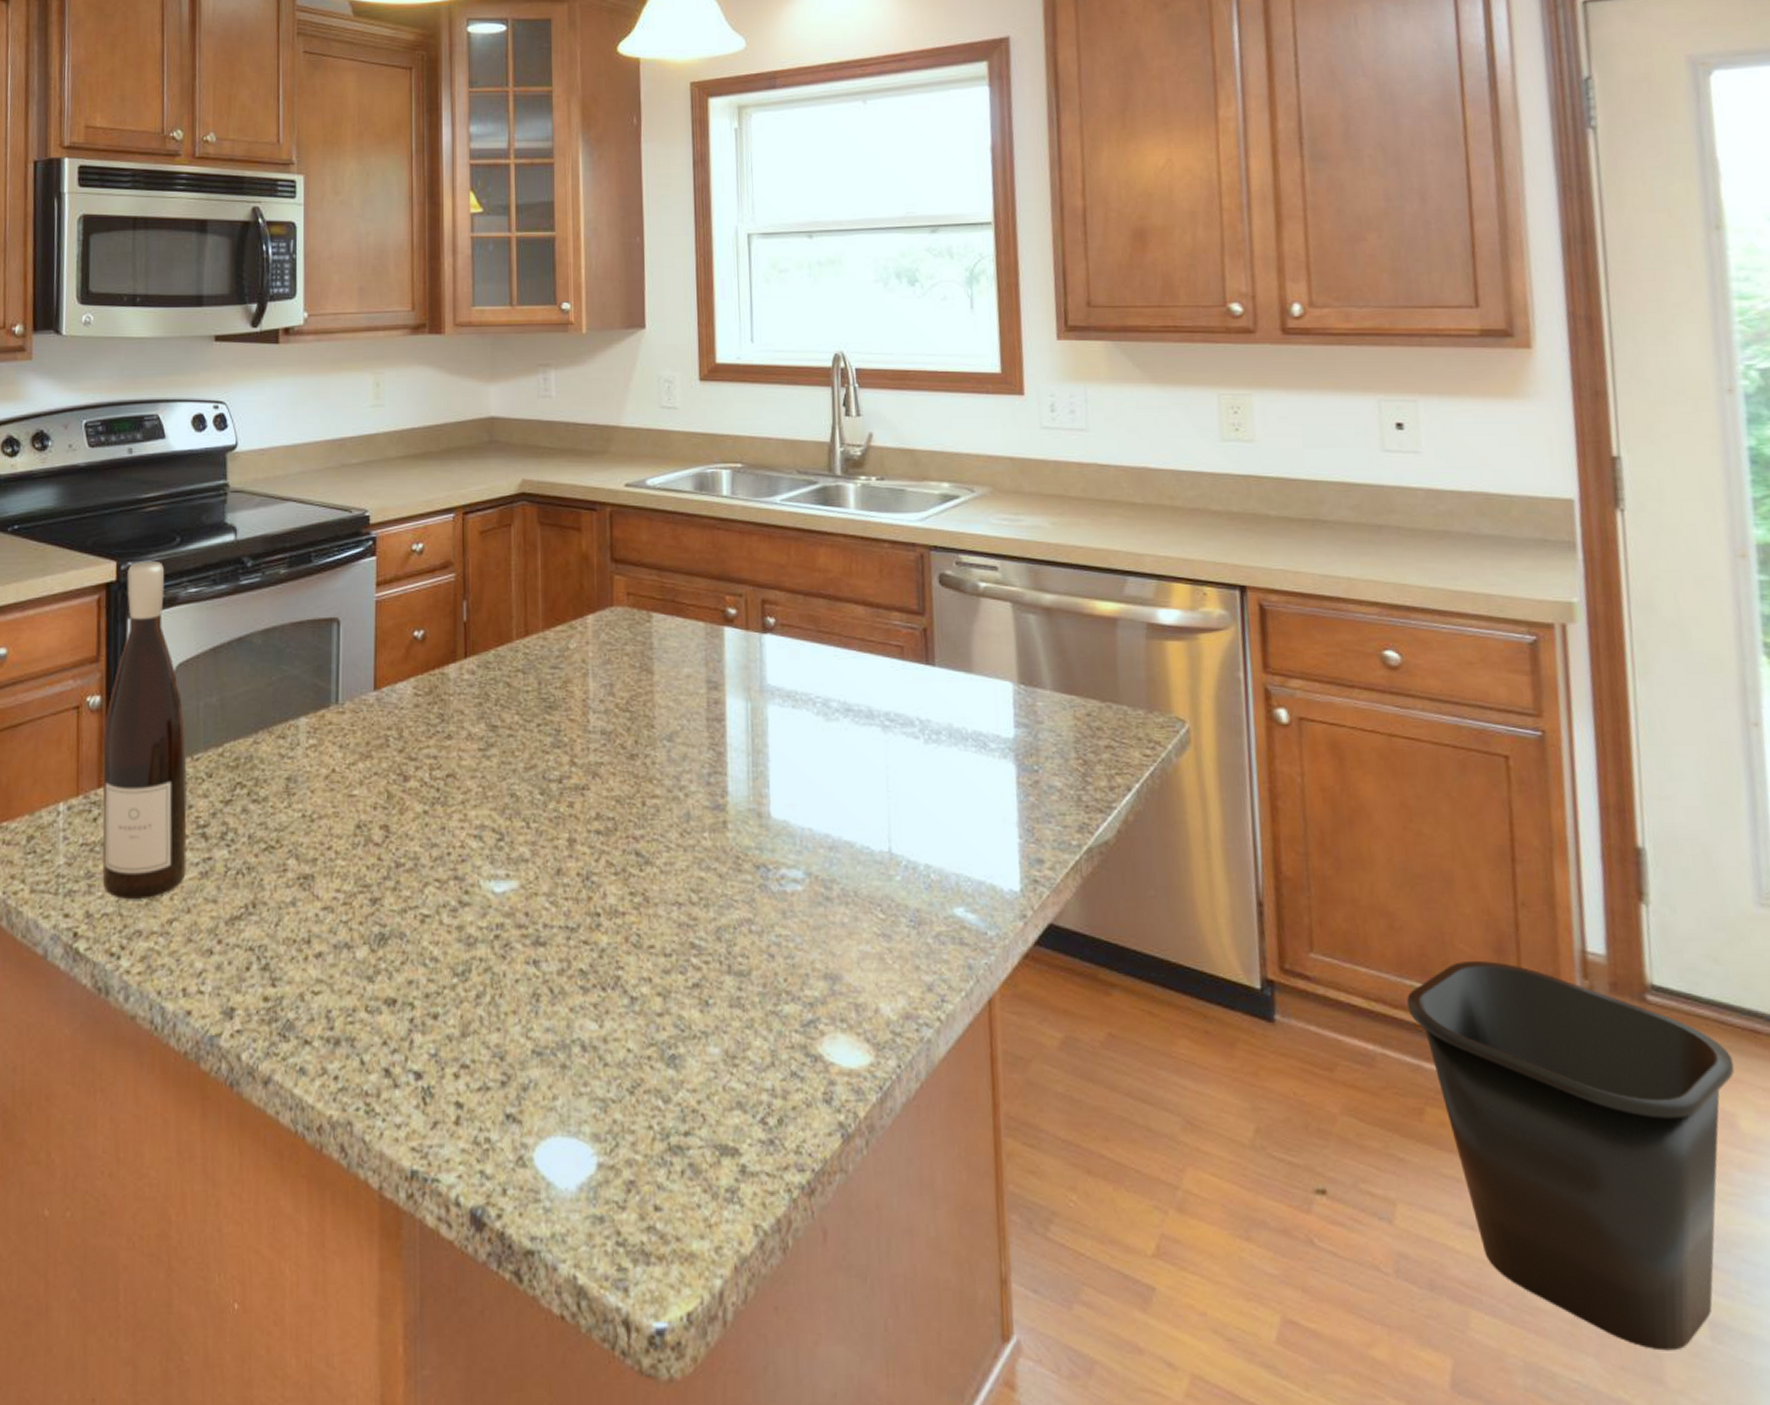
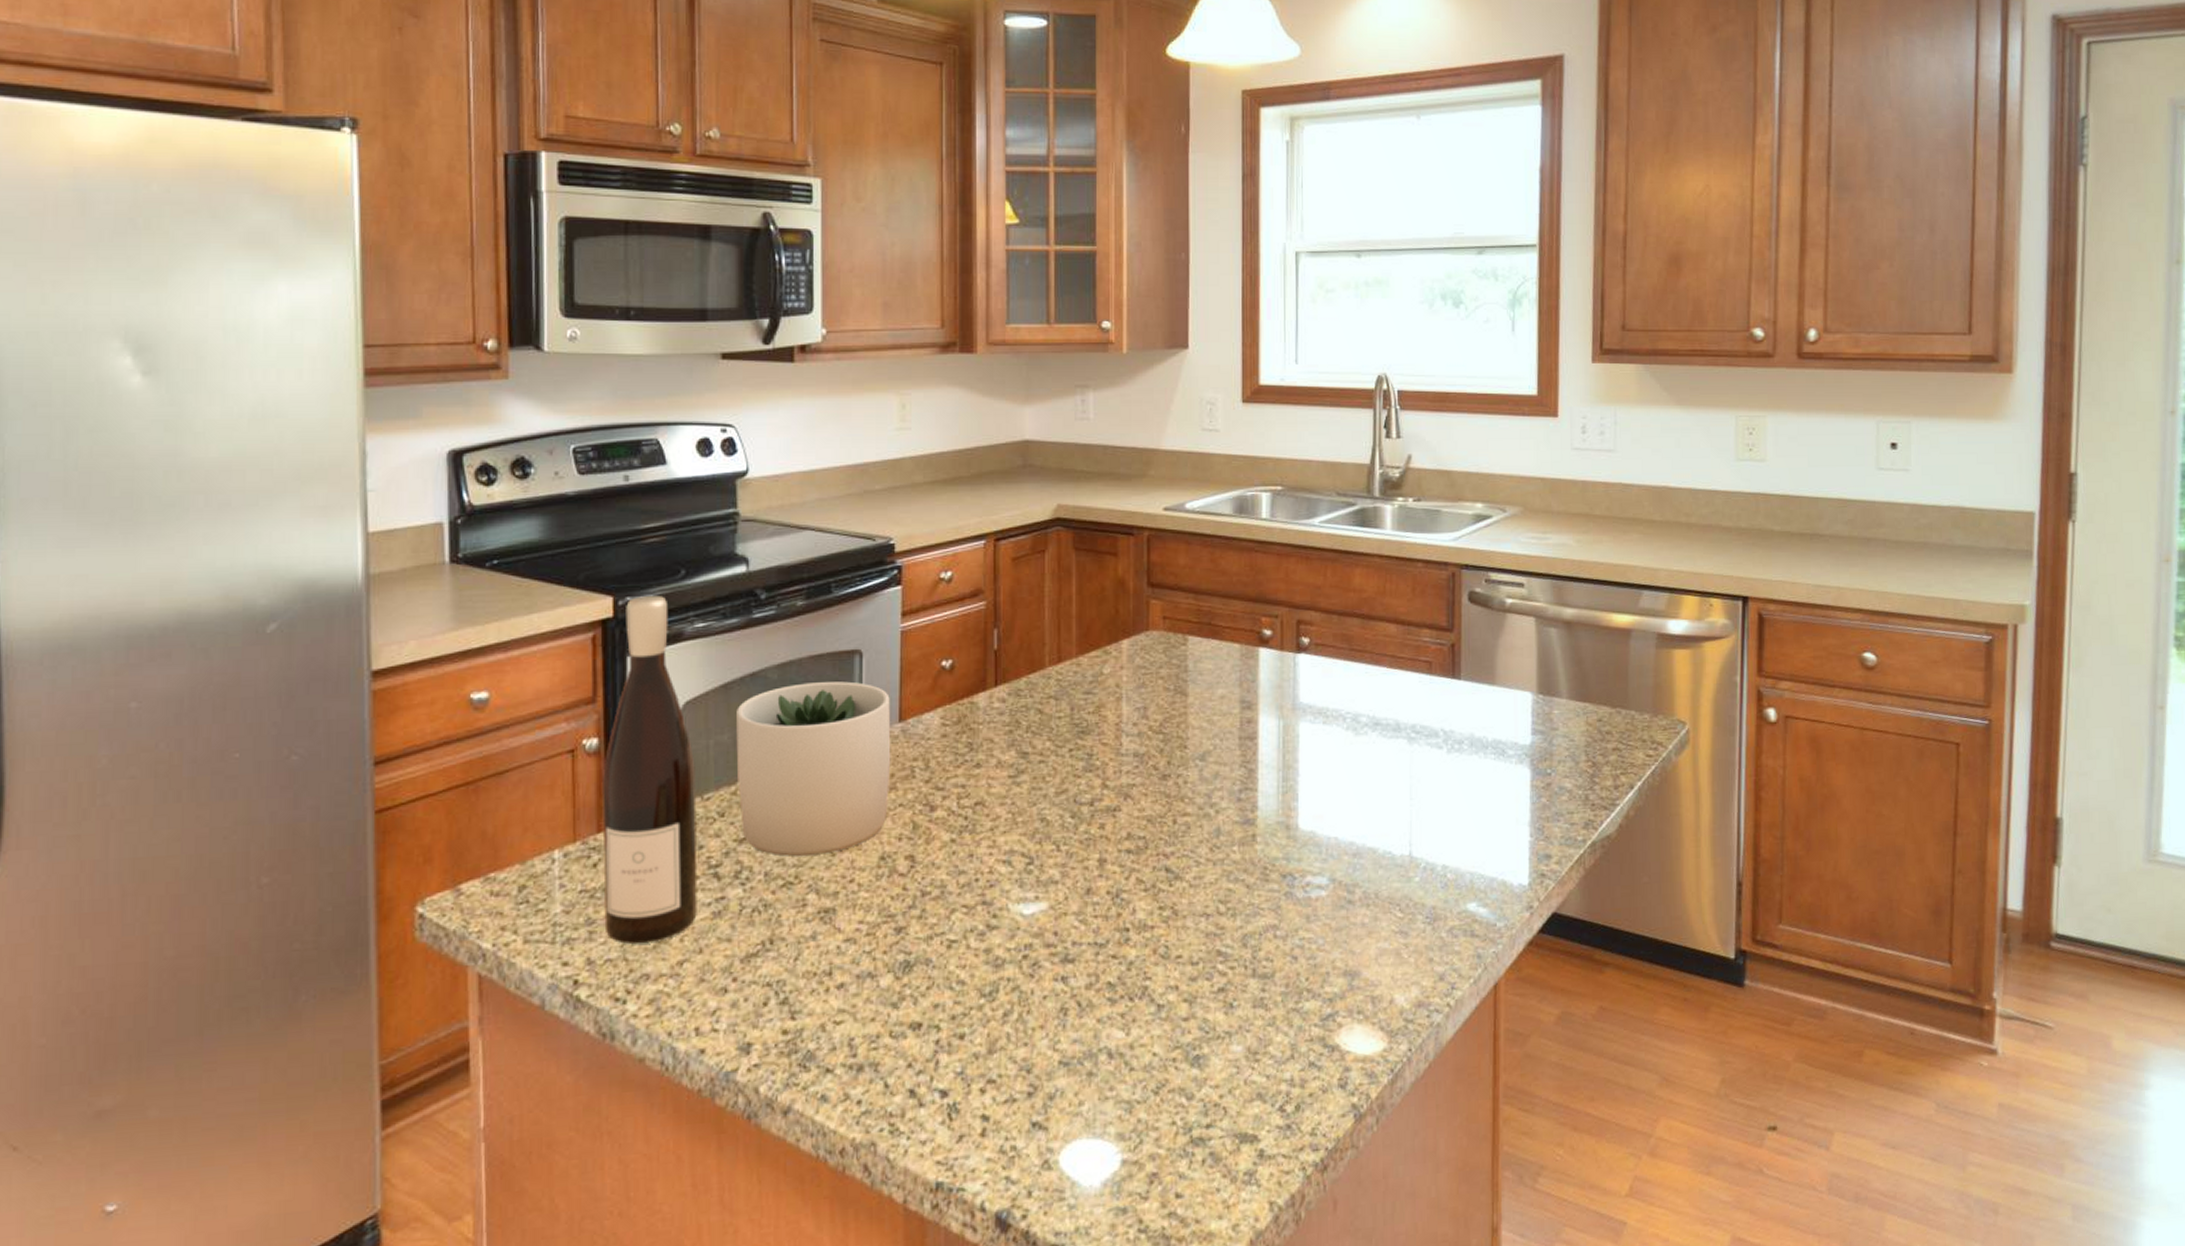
planter: none [223,649,367,820] -> present [736,681,891,856]
waste bin: present [1407,961,1735,1351] -> none [1857,922,2113,1233]

